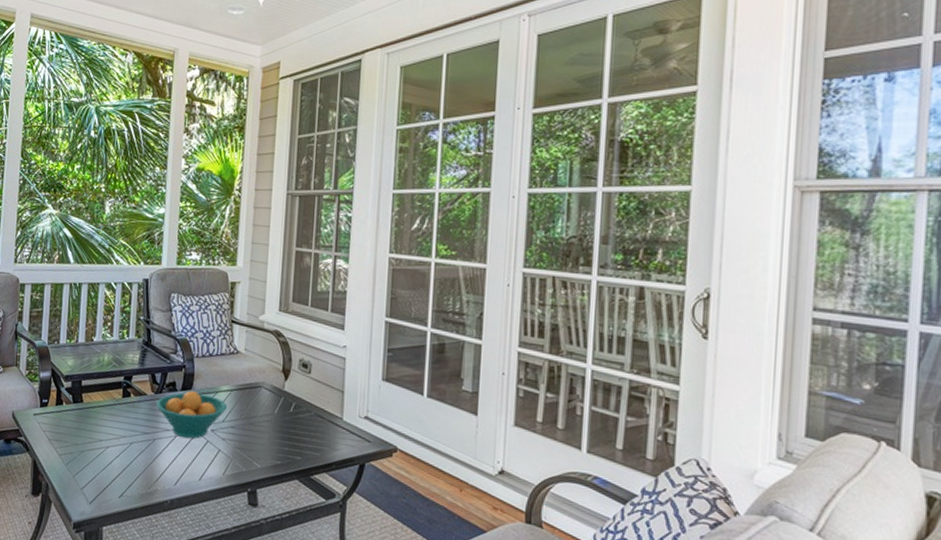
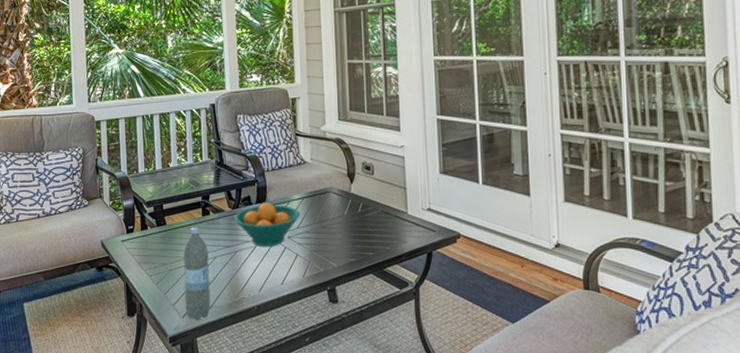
water bottle: none [94,408,125,508] -> present [183,227,211,320]

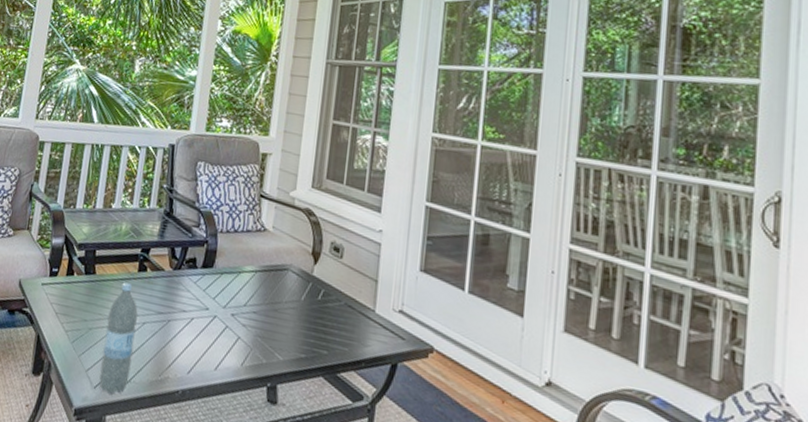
fruit bowl: present [235,203,300,246] -> none [174,269,251,323]

